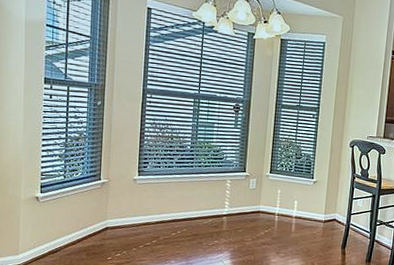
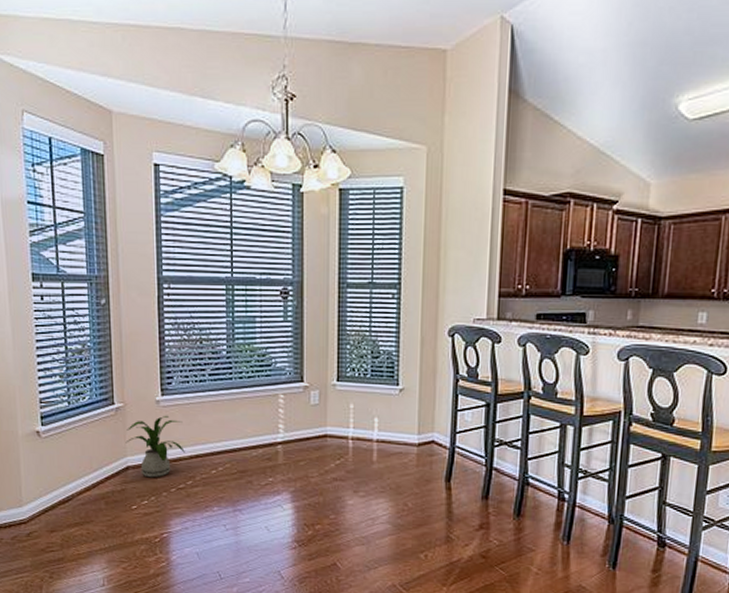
house plant: none [107,190,153,236] -> present [125,415,185,477]

